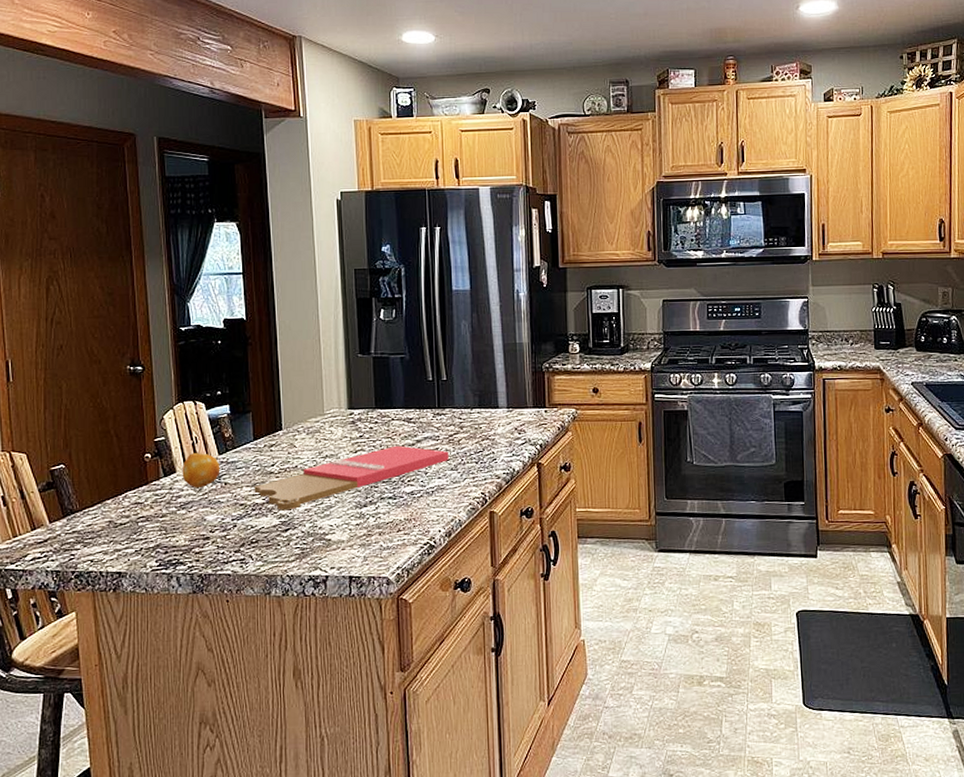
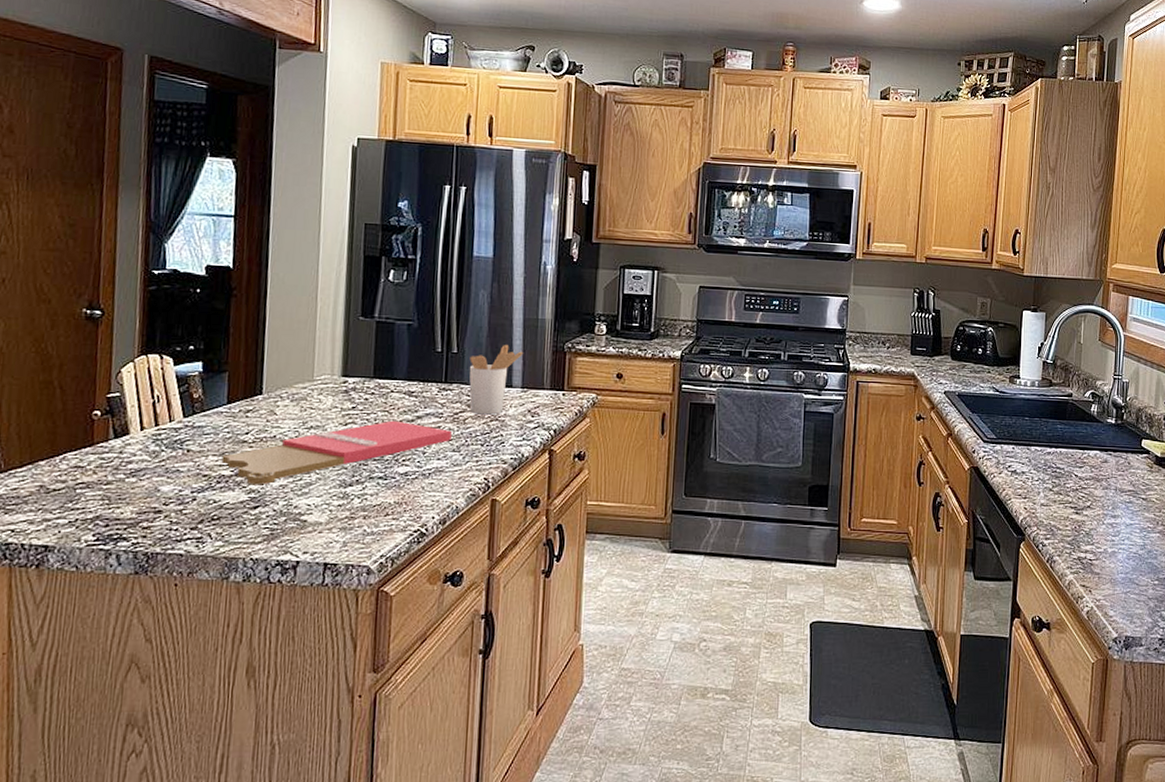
fruit: present [182,453,220,488] -> none [136,414,184,453]
utensil holder: none [458,368,505,435] -> present [469,344,523,415]

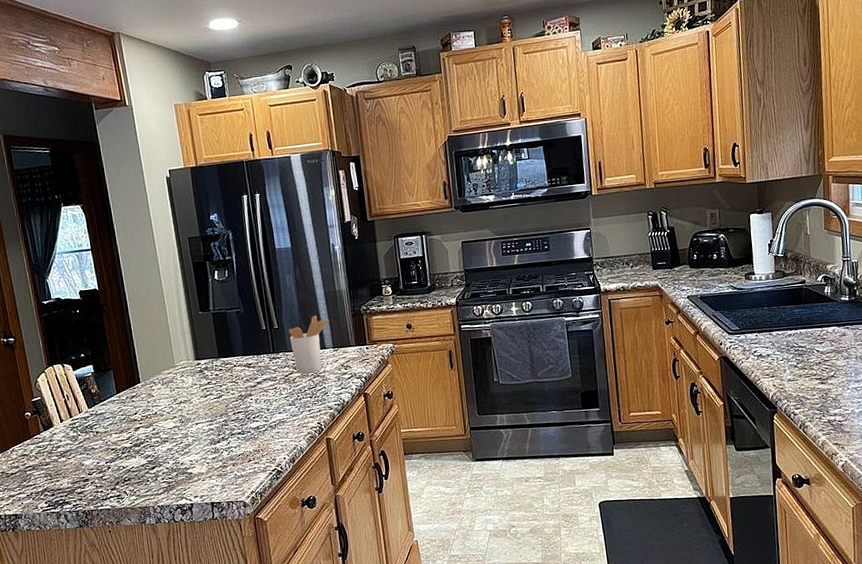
cutting board: present [221,420,452,485] -> none [121,388,287,452]

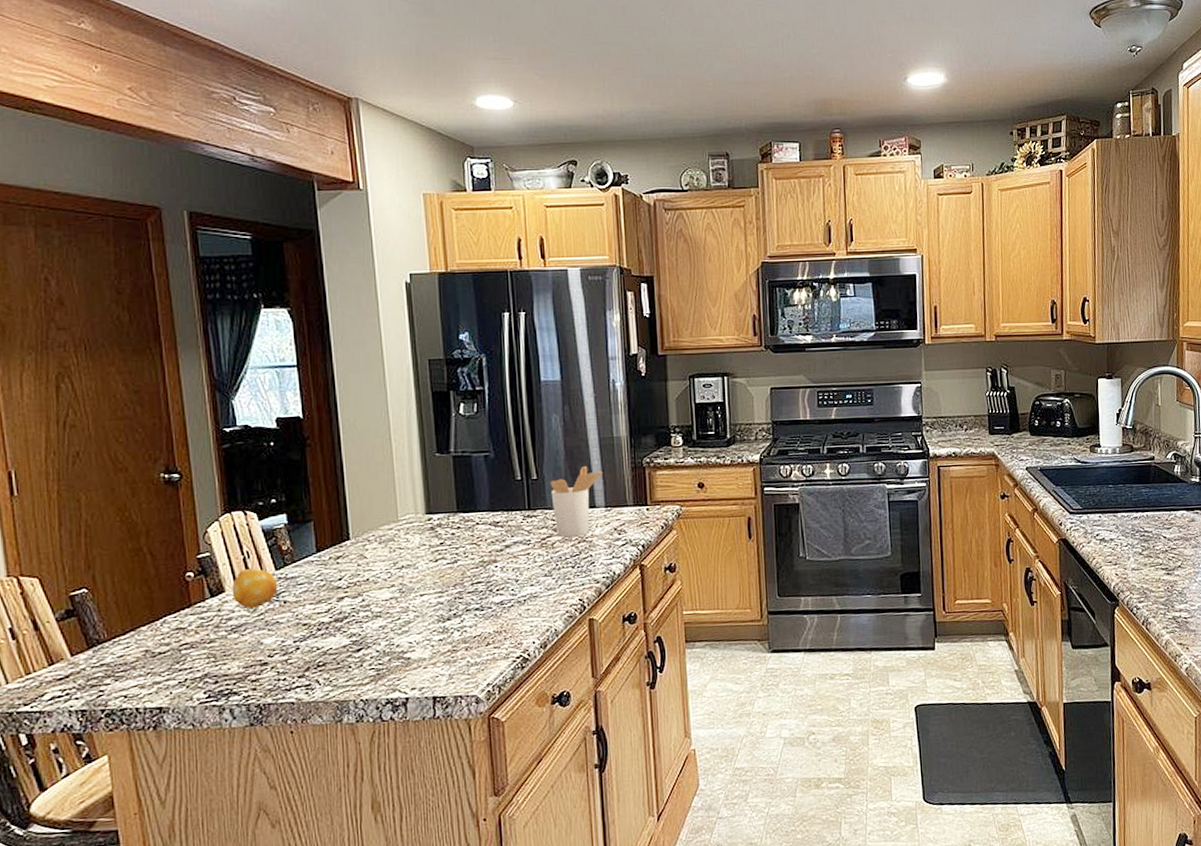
fruit: none [58,408,92,438] -> present [232,569,278,608]

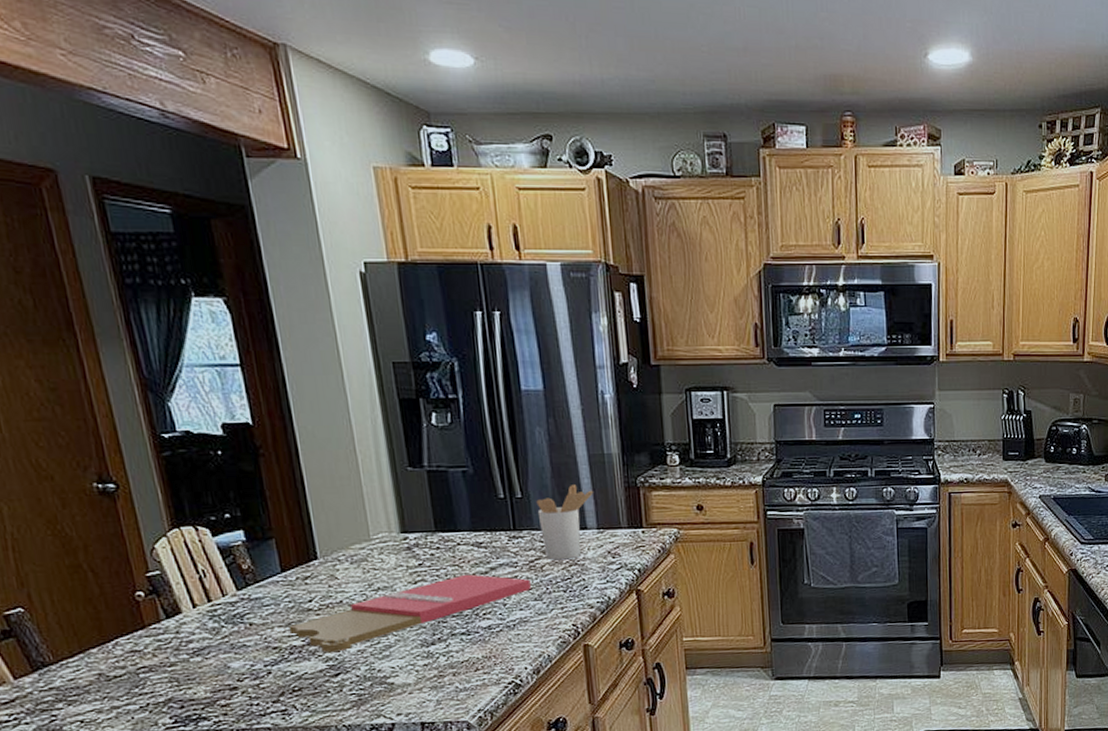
fruit: present [232,569,278,608] -> none [189,589,242,630]
cutting board: none [319,552,542,629] -> present [289,574,531,653]

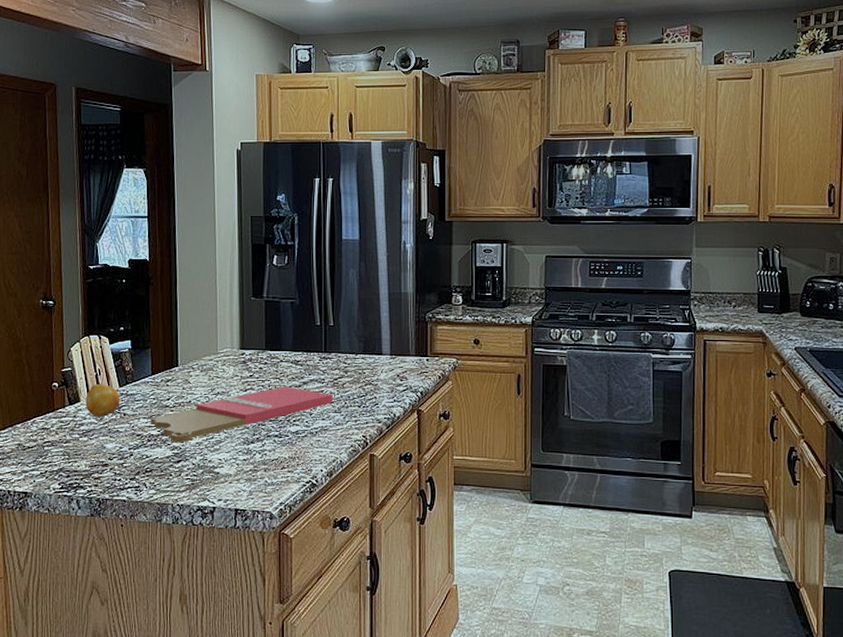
fruit: none [189,589,242,630] -> present [85,384,120,417]
utensil holder: present [536,483,593,561] -> none [344,316,390,380]

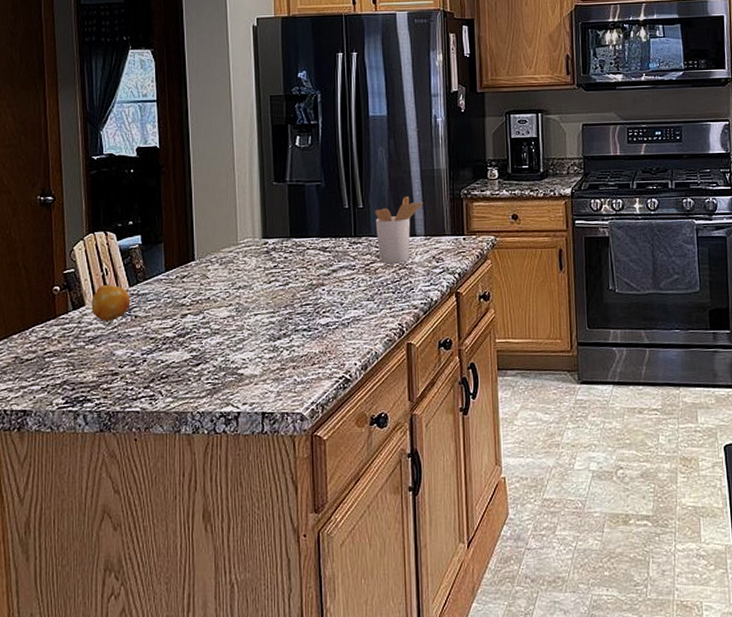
cutting board: present [150,386,333,443] -> none [165,275,365,344]
utensil holder: none [344,316,390,380] -> present [375,195,423,264]

